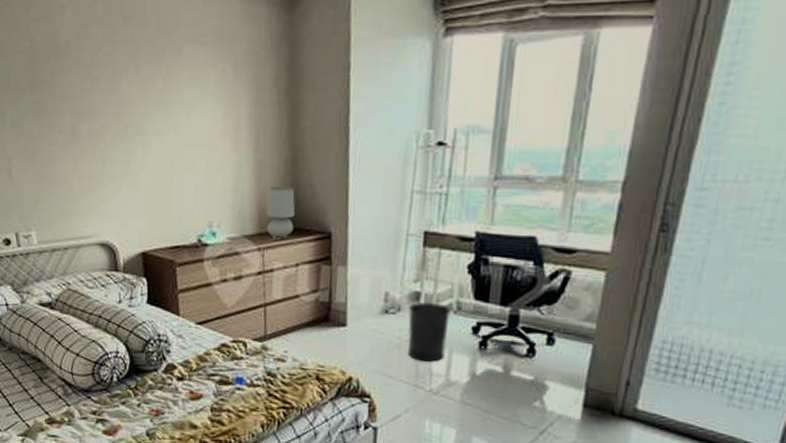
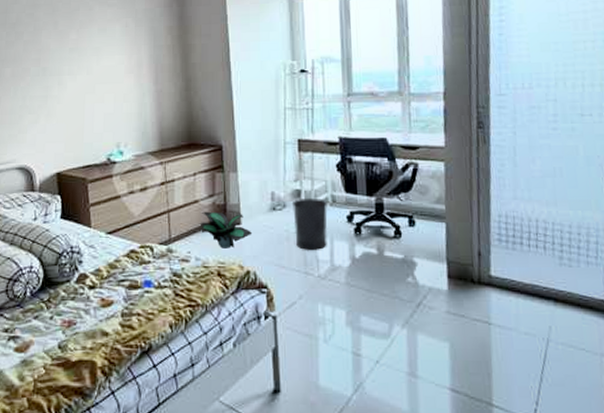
table lamp: present [266,186,296,241] -> none [166,110,191,155]
decorative plant: none [299,308,359,352] -> present [199,211,253,249]

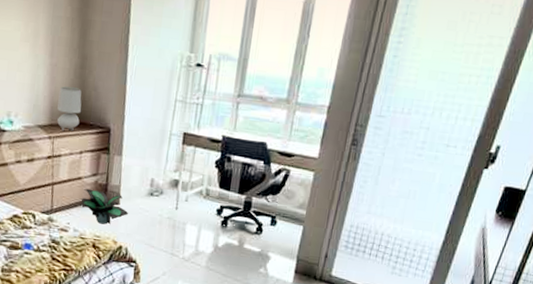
table lamp: none [166,110,191,155] -> present [57,86,82,131]
waste bin: present [291,197,328,250] -> none [167,188,202,236]

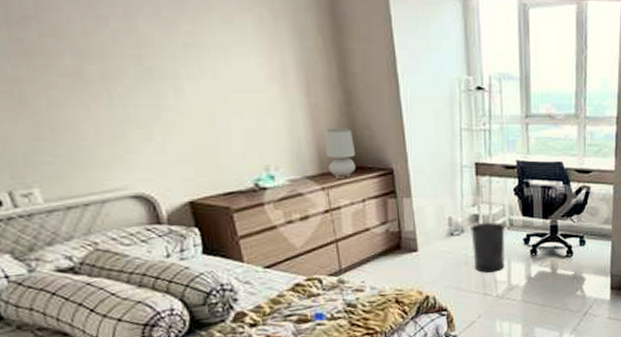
decorative plant: present [80,188,129,225] -> none [373,239,430,276]
waste bin: none [167,188,202,236] -> present [469,222,506,273]

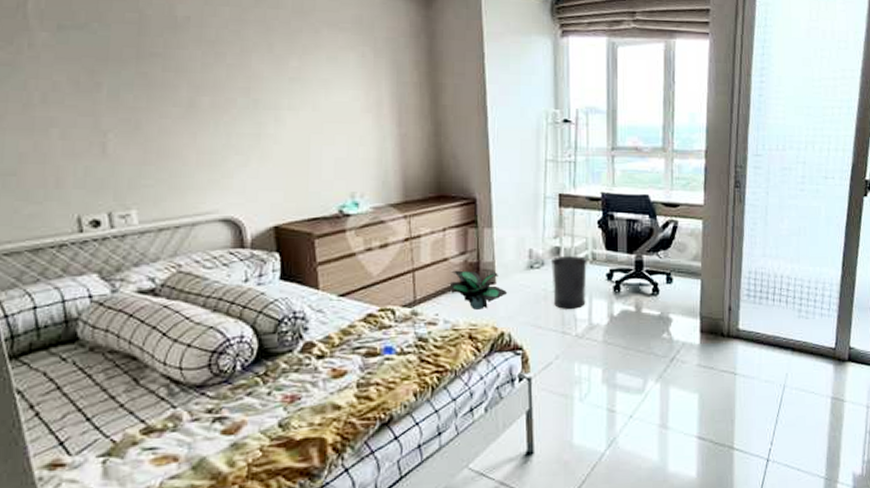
table lamp: present [325,128,356,180] -> none [411,157,441,208]
decorative plant: none [373,239,430,276] -> present [449,270,508,310]

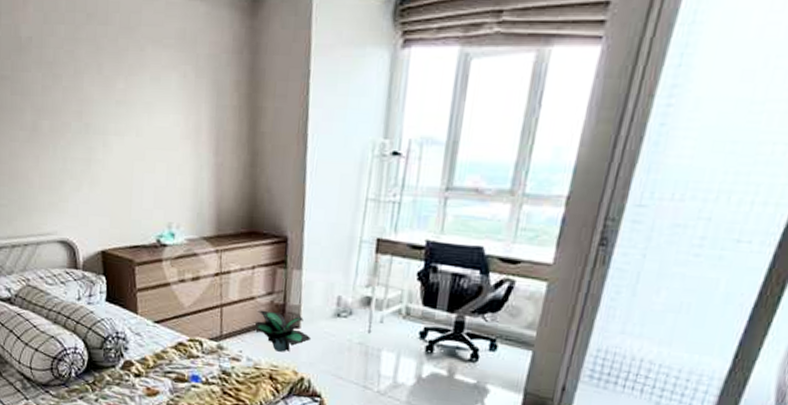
waste bin: present [550,255,588,309] -> none [358,307,401,365]

